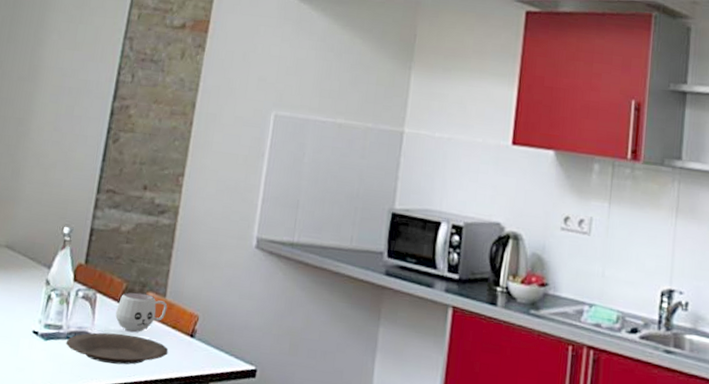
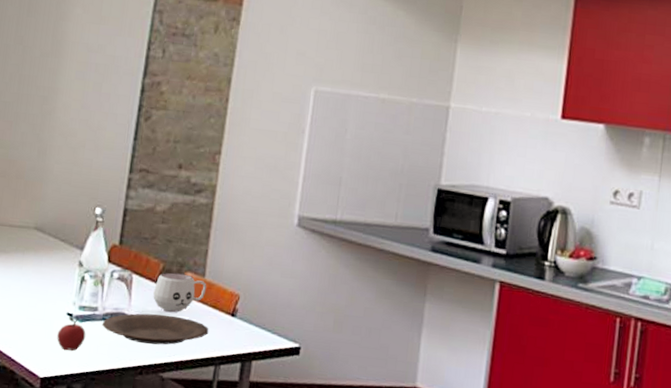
apple: none [22,334,51,369] -> present [57,316,86,351]

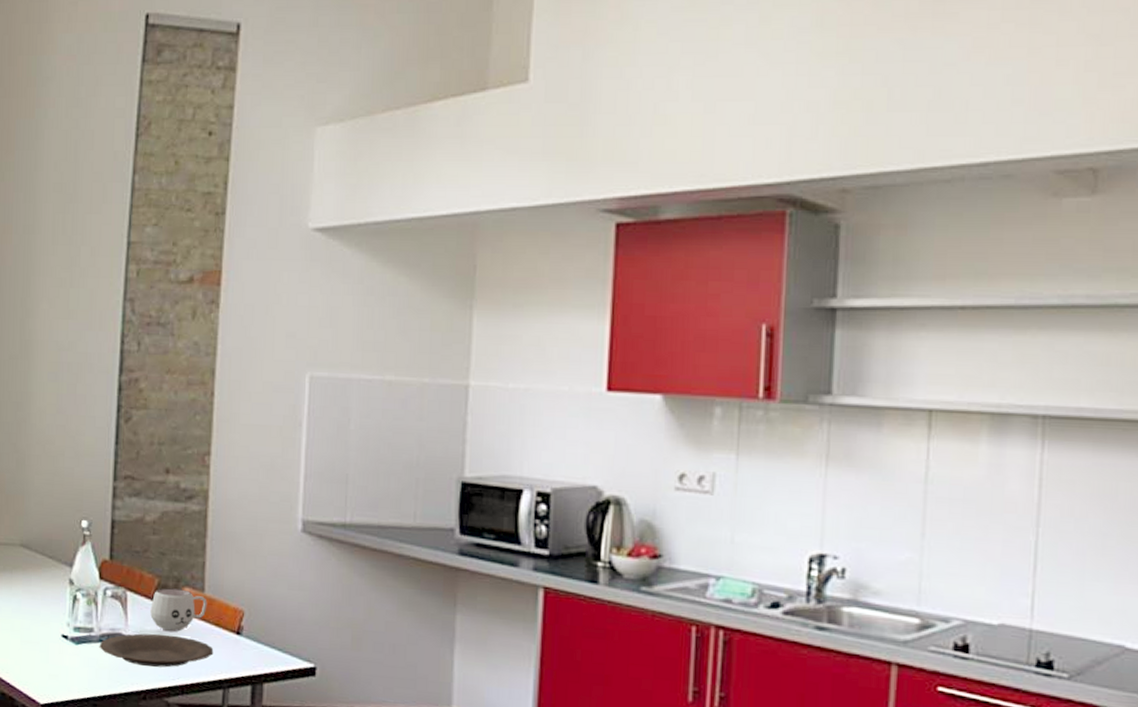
apple: present [57,316,86,351] -> none [54,638,84,676]

